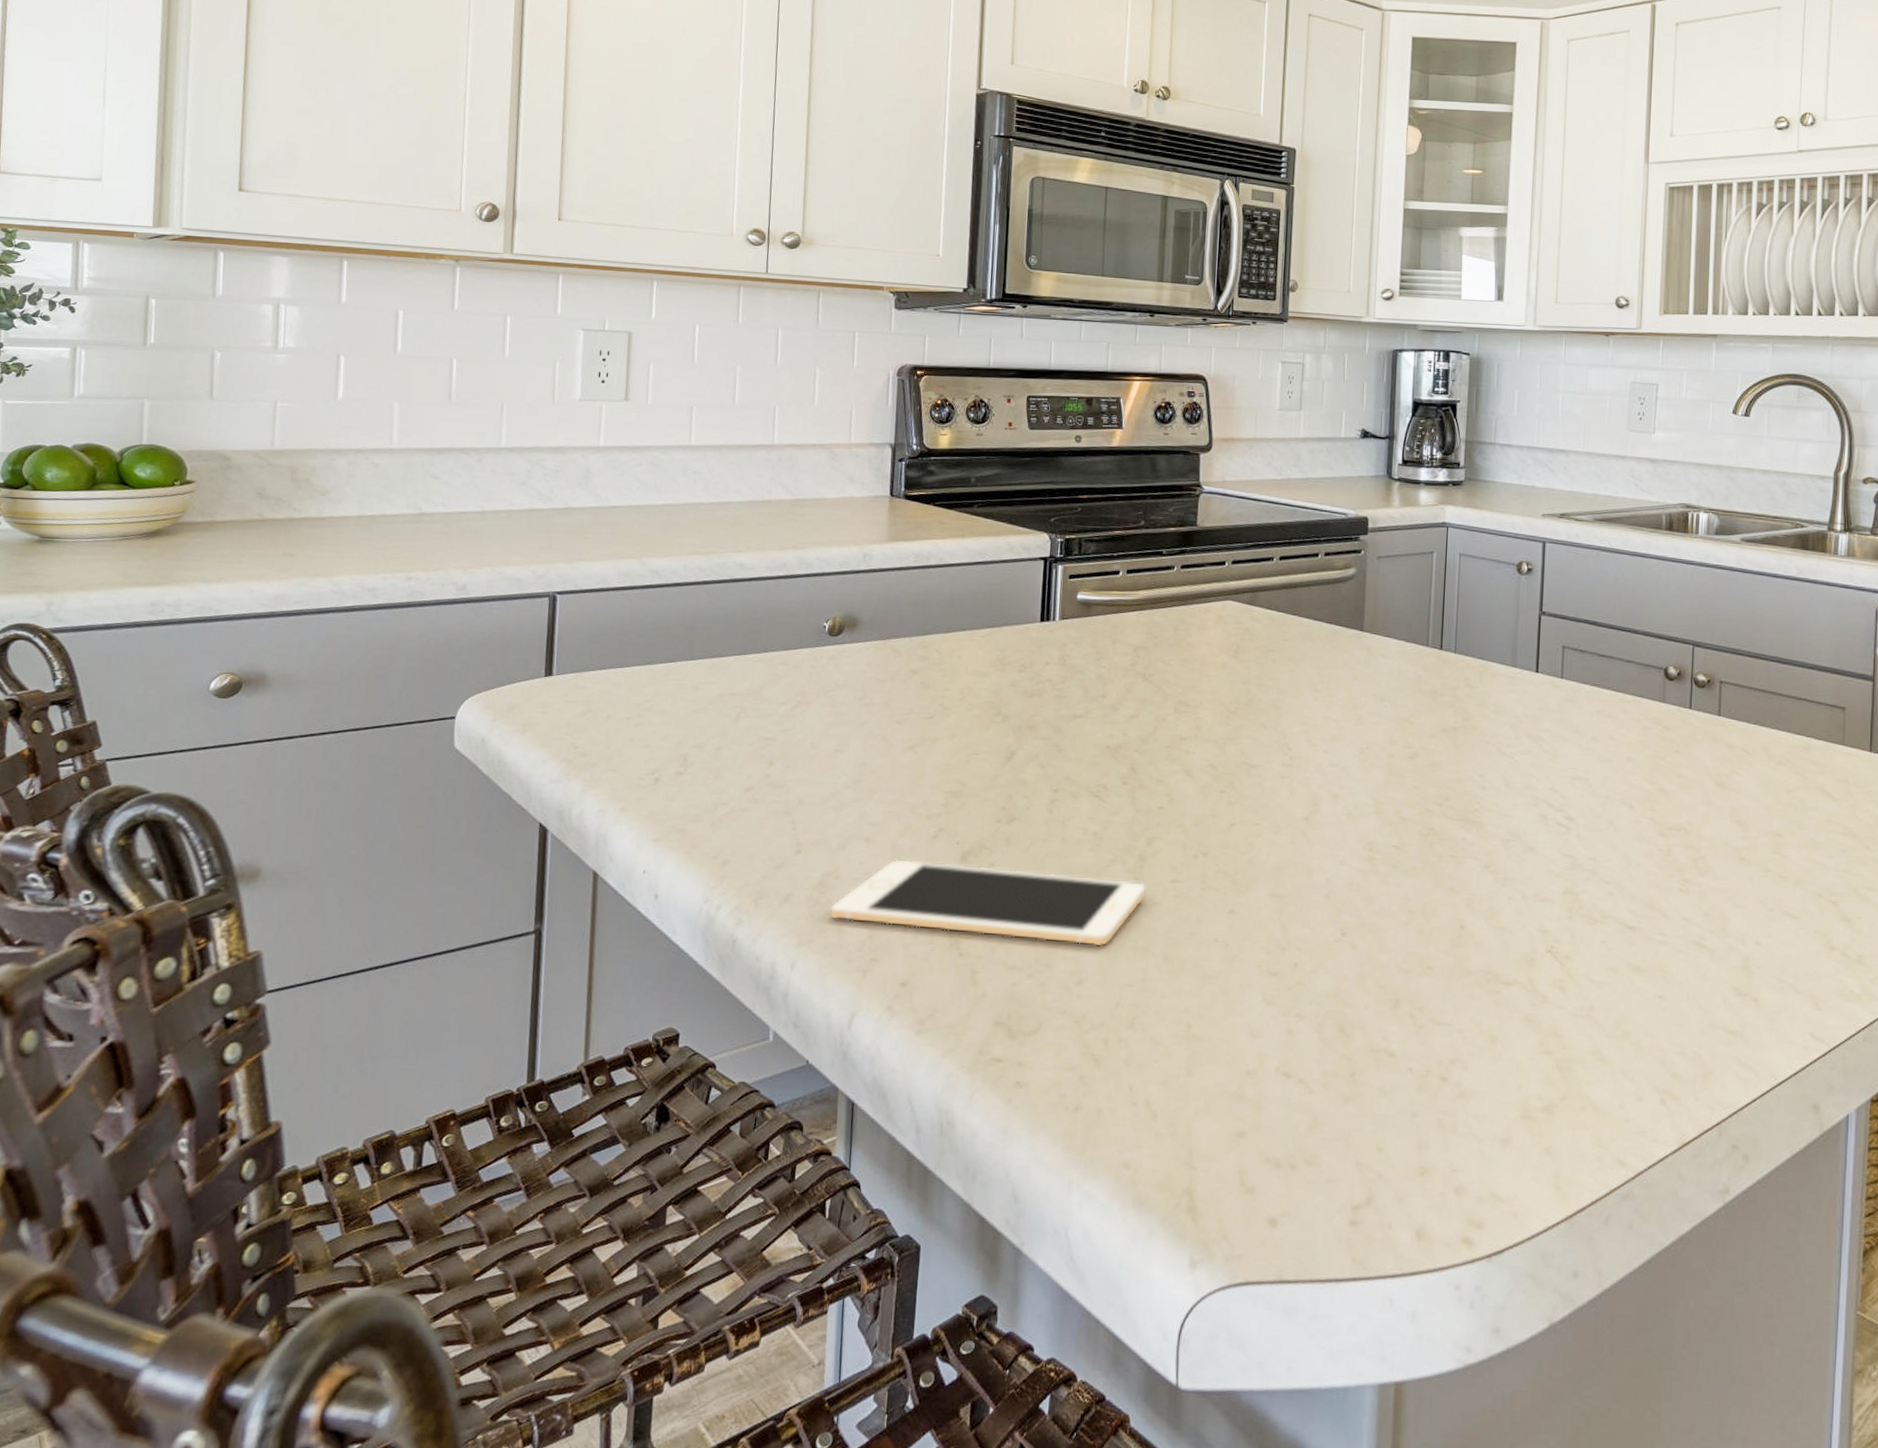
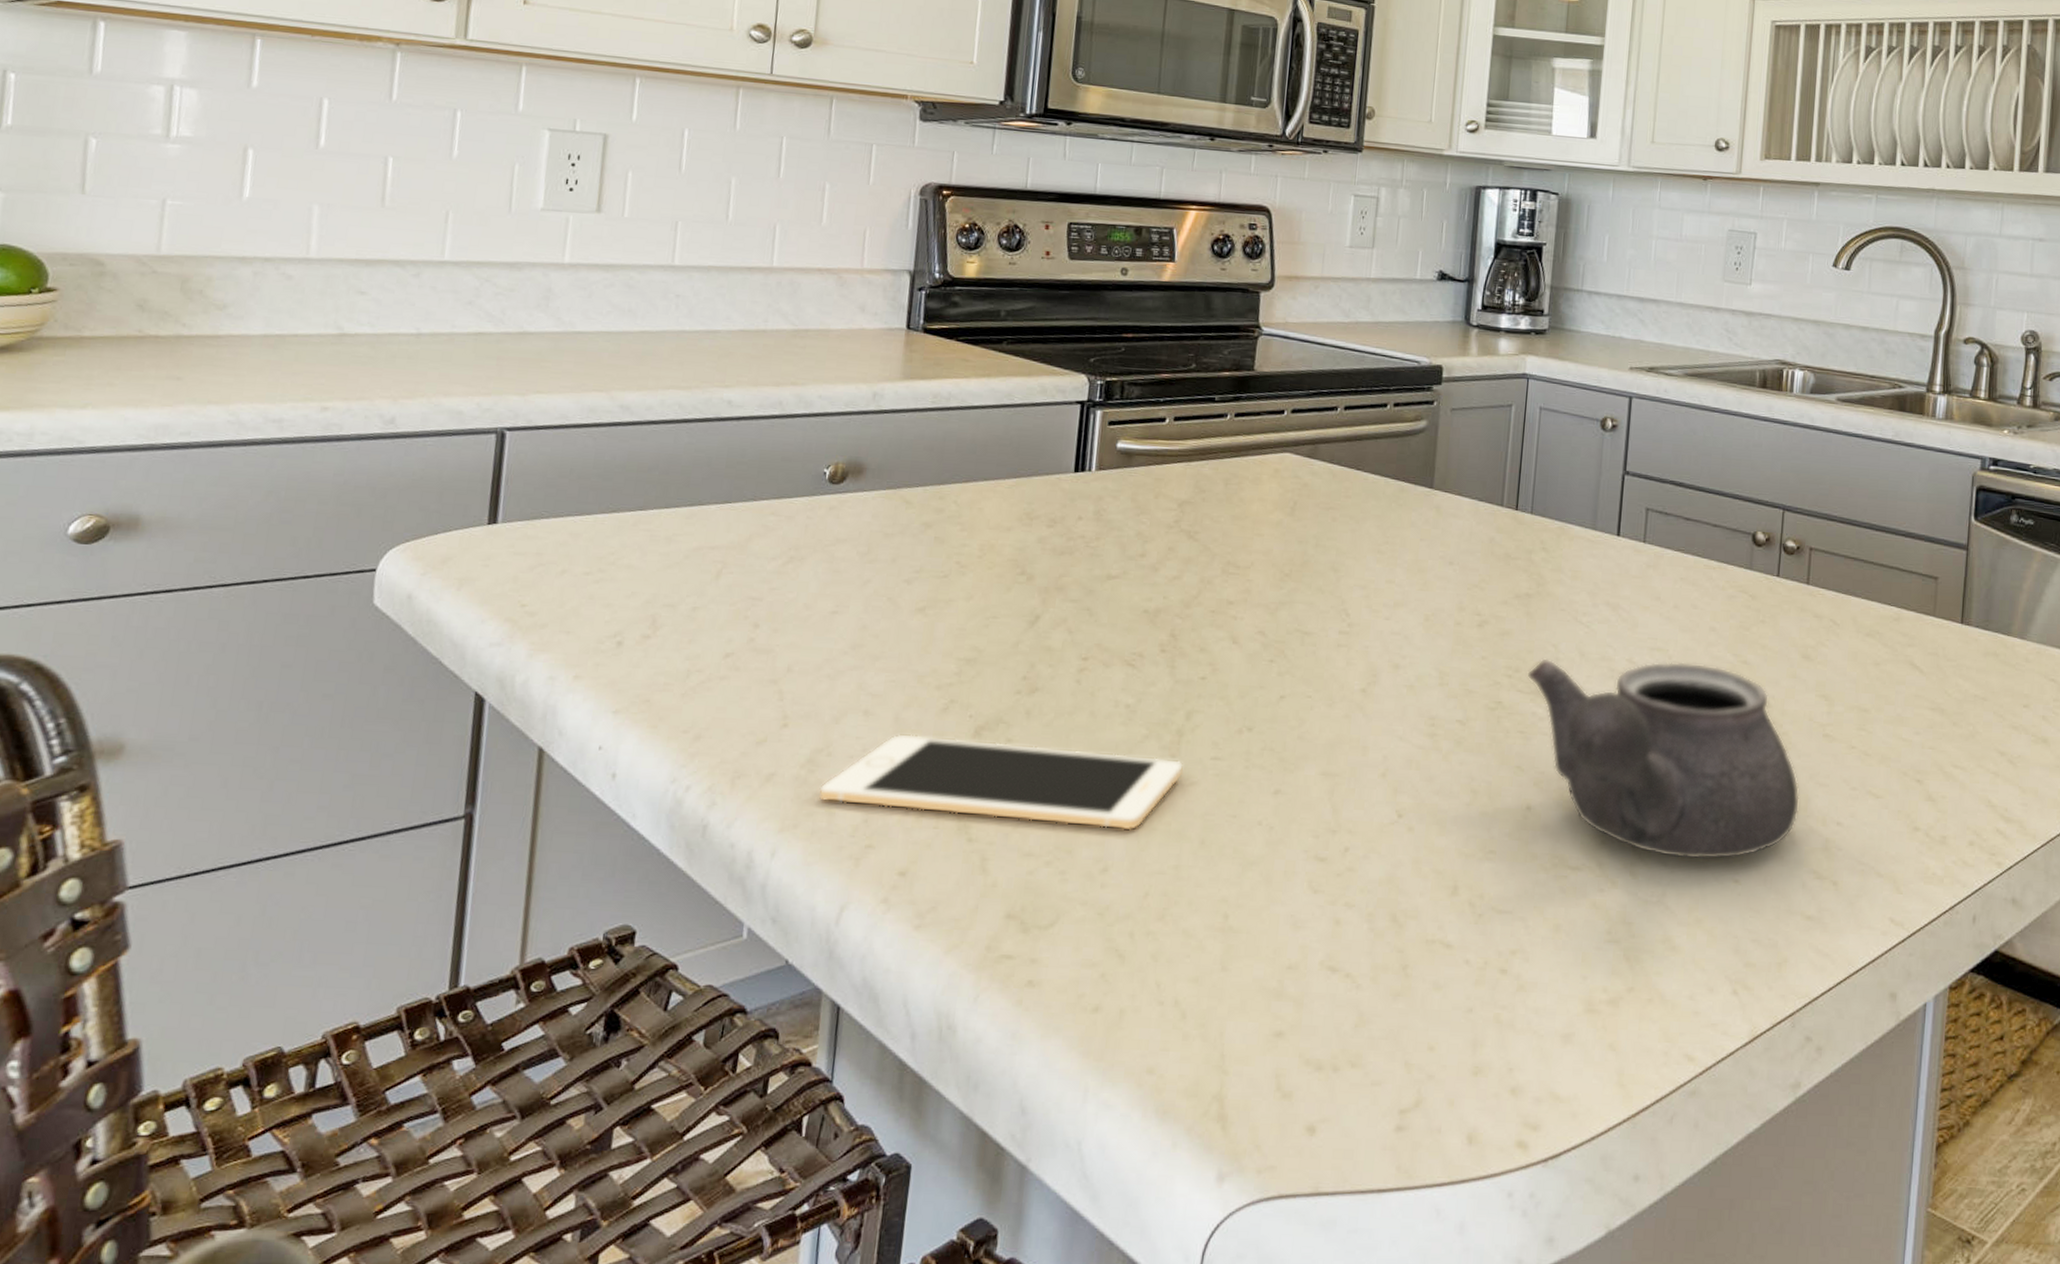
teapot: none [1456,787,1719,977] -> present [1527,658,1800,860]

